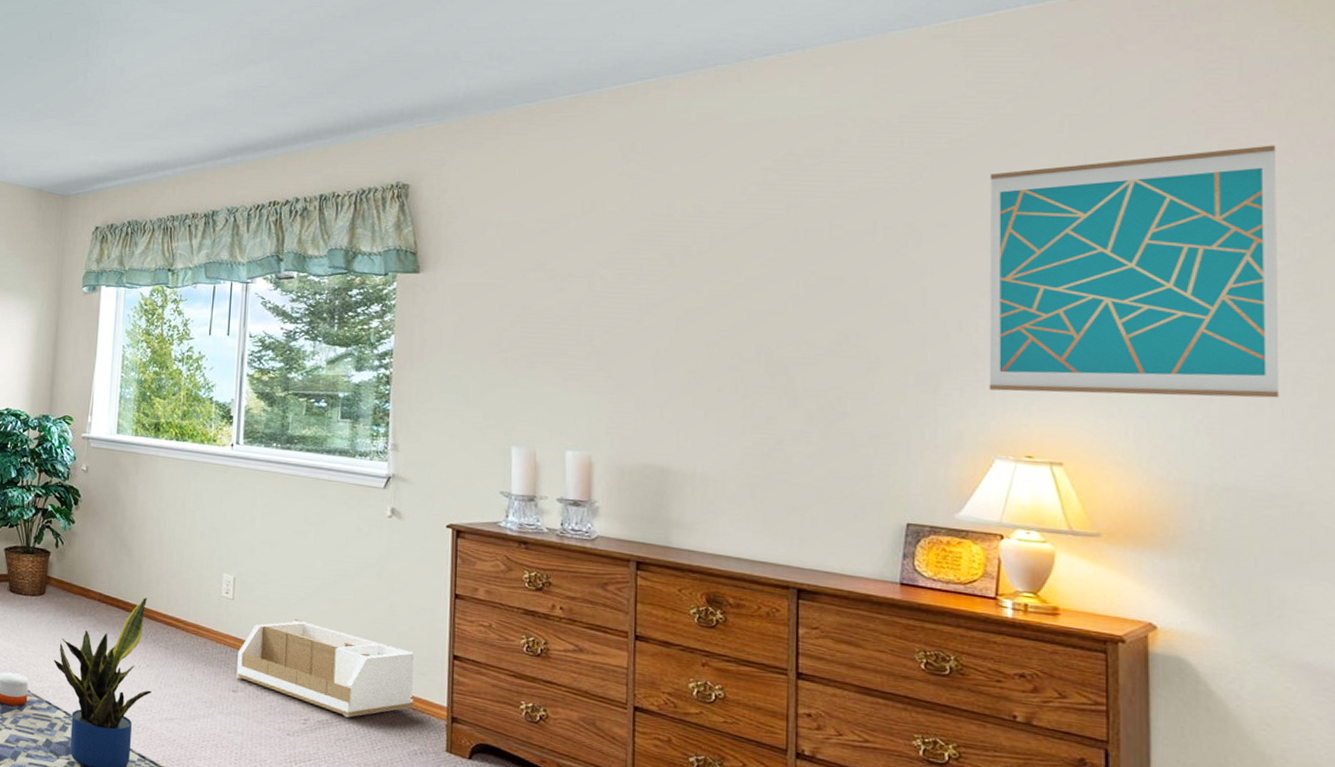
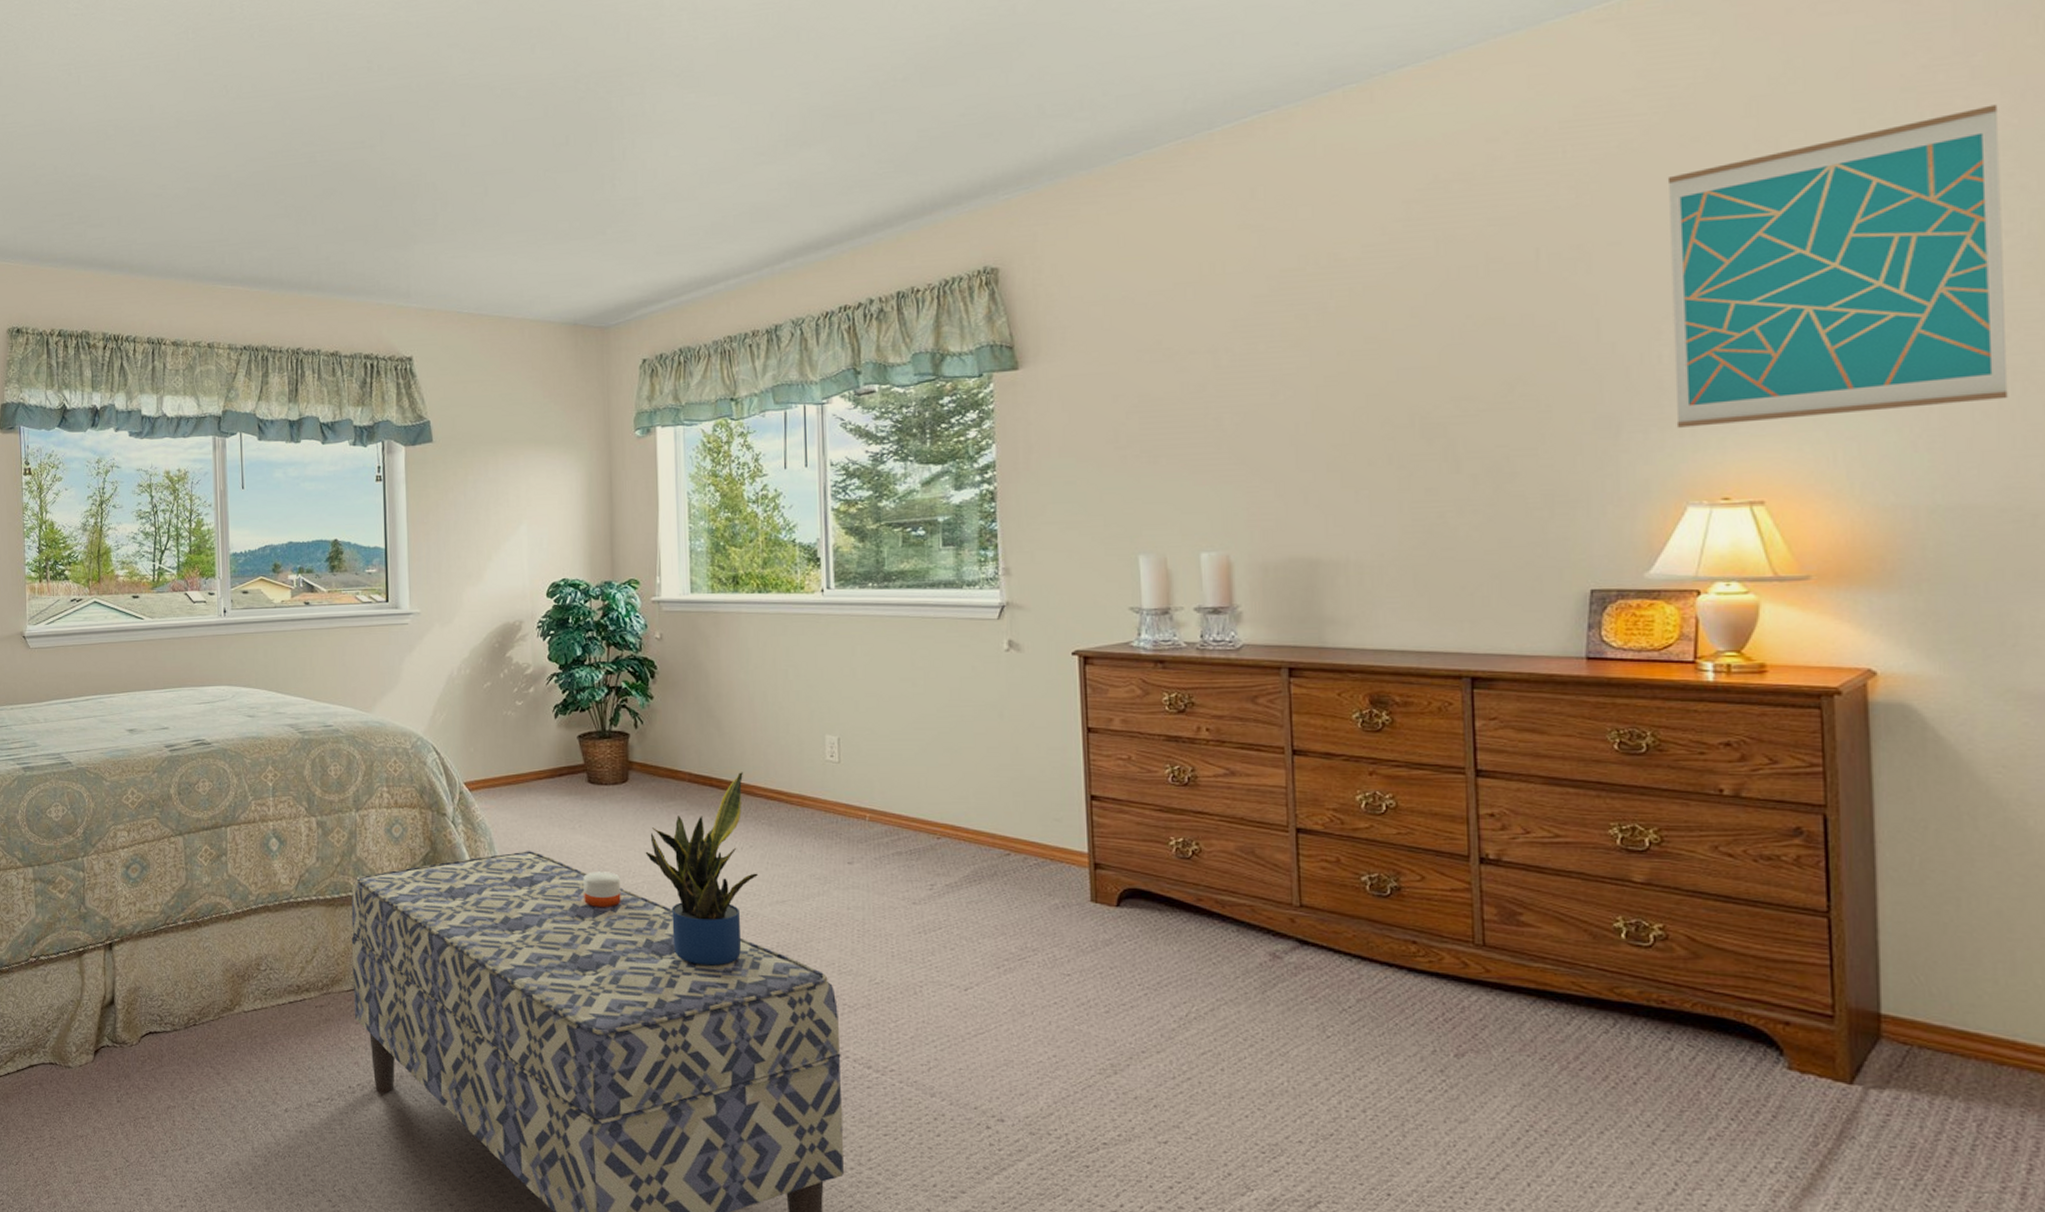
storage bin: present [237,619,414,718] -> none [850,776,1052,877]

